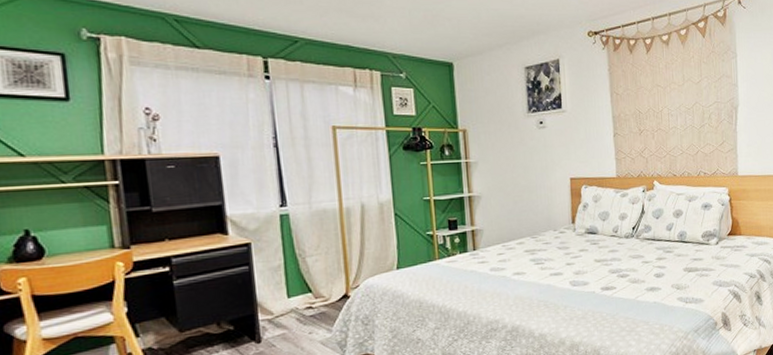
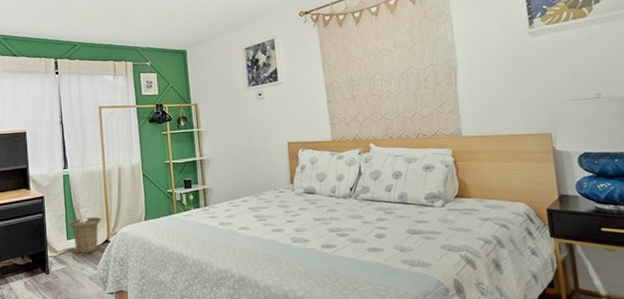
basket: none [289,267,338,314] -> present [68,216,102,254]

